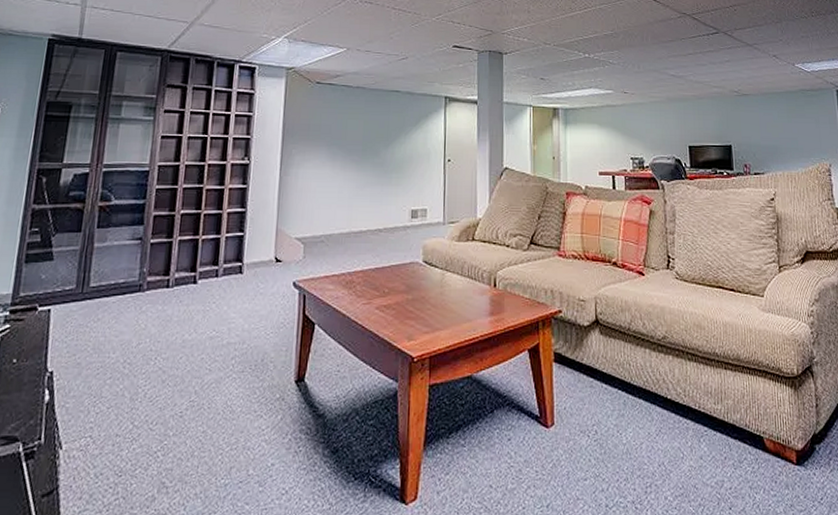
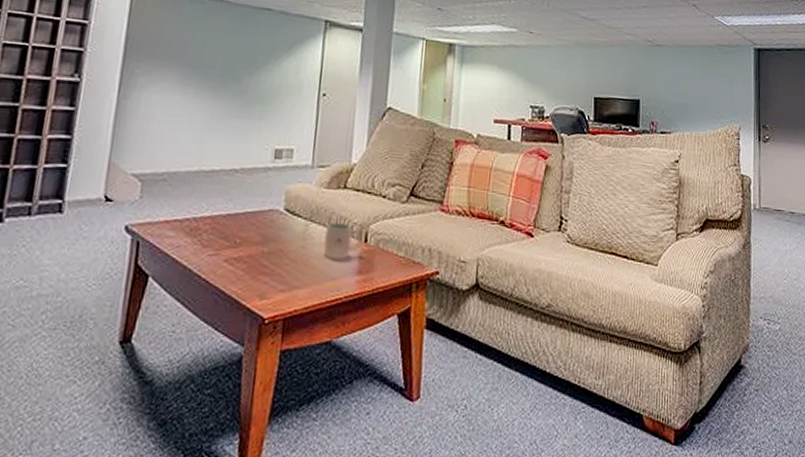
mug: none [459,271,490,302] -> present [323,223,361,259]

